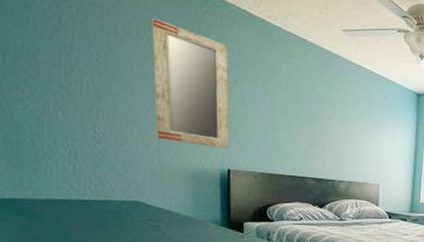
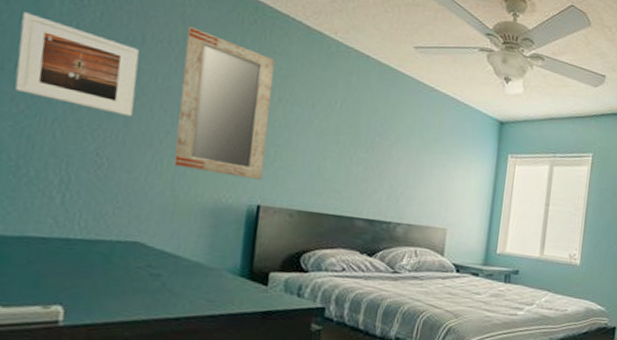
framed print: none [12,9,118,98] -> present [15,12,140,116]

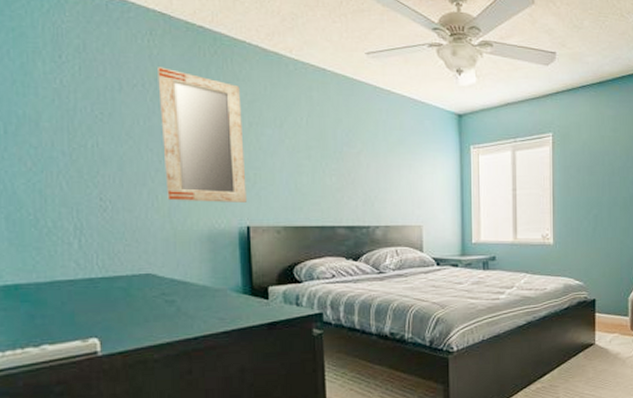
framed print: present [15,12,140,116] -> none [13,77,125,160]

